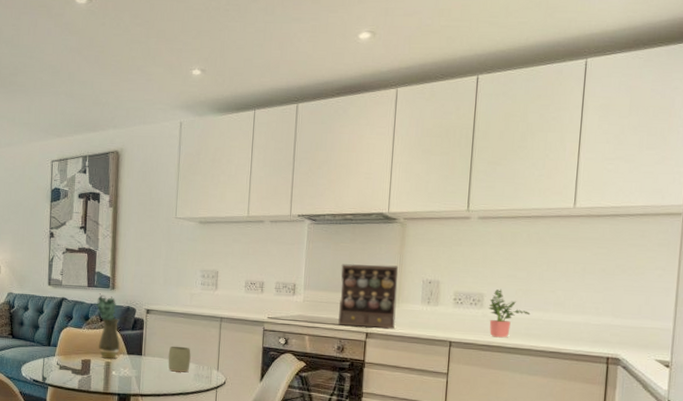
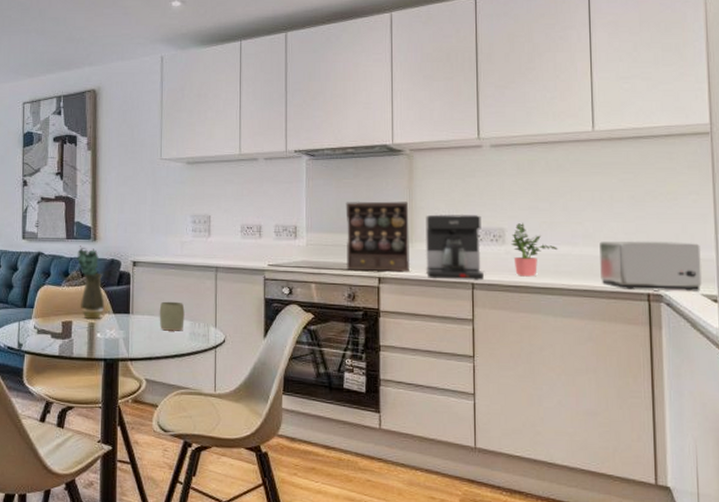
coffee maker: none [408,278,464,340] -> present [425,214,484,281]
toaster: none [566,309,660,357] -> present [600,241,702,291]

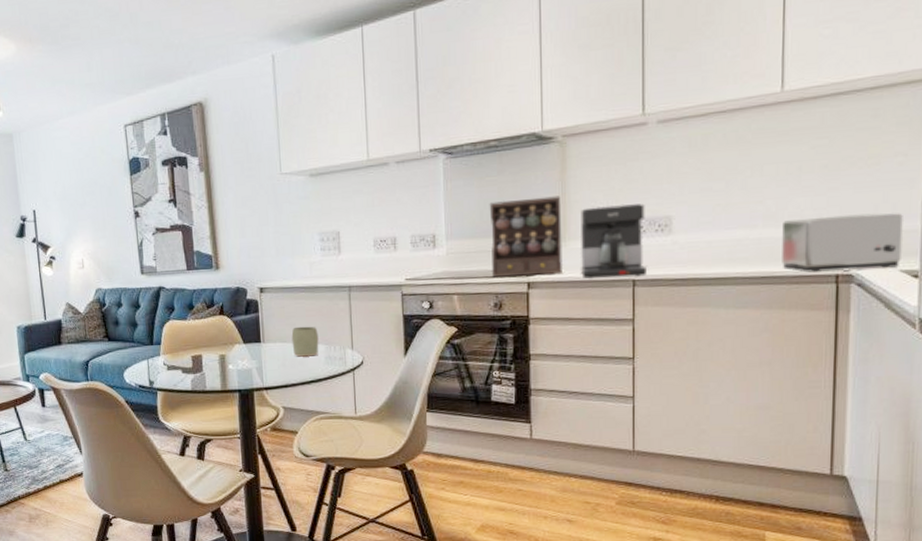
vase: present [76,246,105,319] -> none [199,276,234,351]
potted plant: present [511,222,558,277] -> none [678,207,734,268]

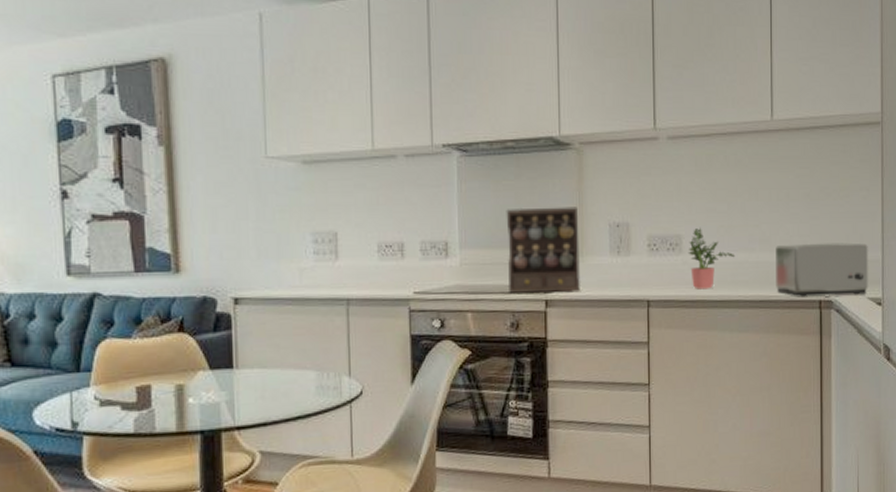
mug: present [291,326,319,357] -> none [273,347,309,387]
coffee maker: present [579,203,646,280] -> none [596,220,660,299]
potted plant: none [678,207,734,268] -> present [688,227,735,290]

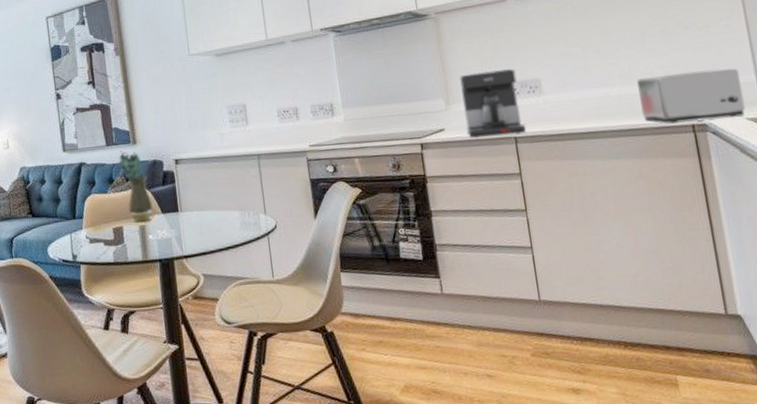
vase: none [151,280,197,380] -> present [118,151,153,222]
spice rack: present [506,207,581,295] -> none [378,65,451,141]
coffee maker: none [596,220,660,299] -> present [459,69,526,139]
potted plant: present [688,227,735,290] -> none [548,70,596,124]

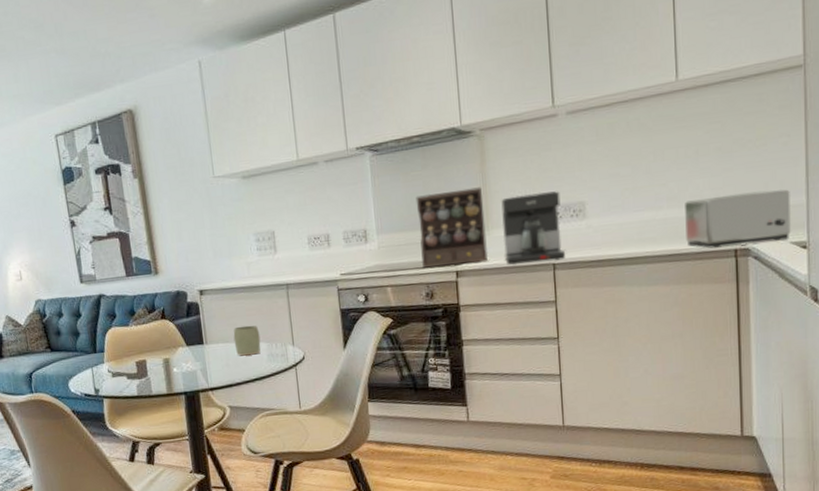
vase: present [118,151,153,222] -> none [140,282,177,355]
mug: none [207,193,234,224] -> present [233,325,261,356]
spice rack: none [378,65,451,141] -> present [415,187,489,269]

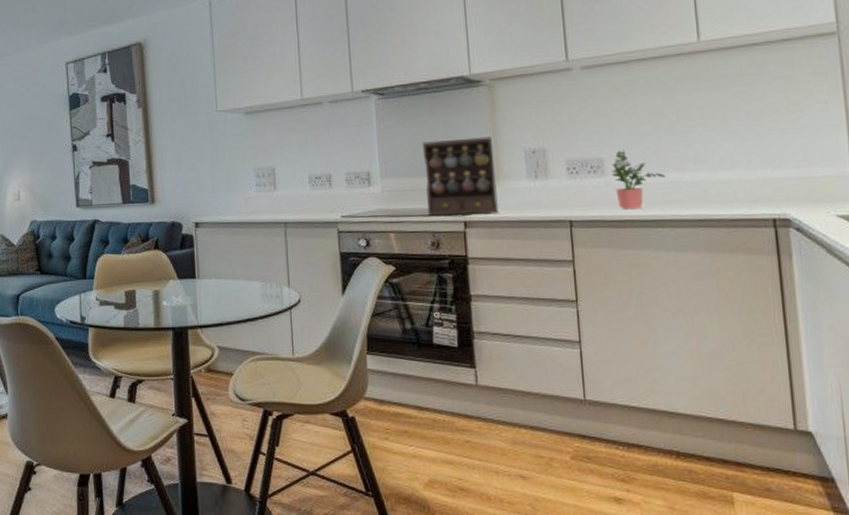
mug: present [233,325,261,356] -> none [227,262,255,294]
coffee maker: present [501,191,565,266] -> none [512,145,583,220]
potted plant: none [592,192,642,250] -> present [611,149,666,210]
toaster: present [685,189,791,249] -> none [714,158,837,216]

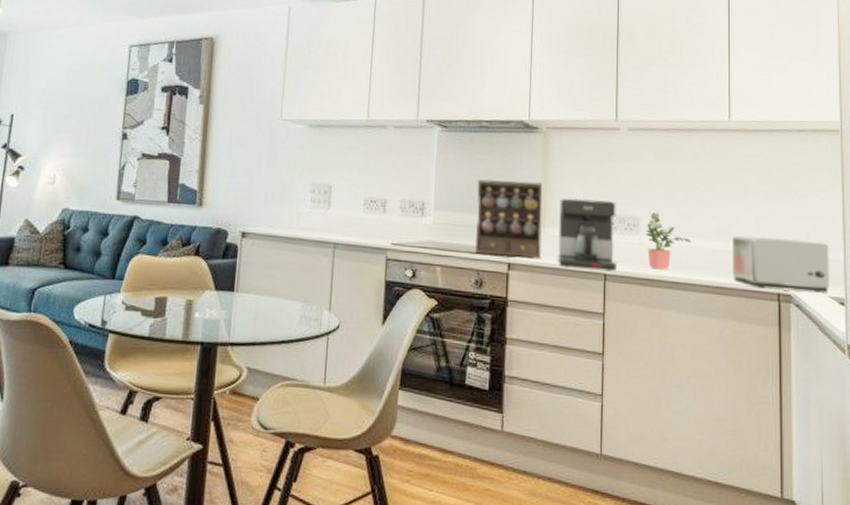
coffee maker: none [512,145,583,220] -> present [557,198,616,272]
toaster: none [714,158,837,216] -> present [732,236,830,293]

